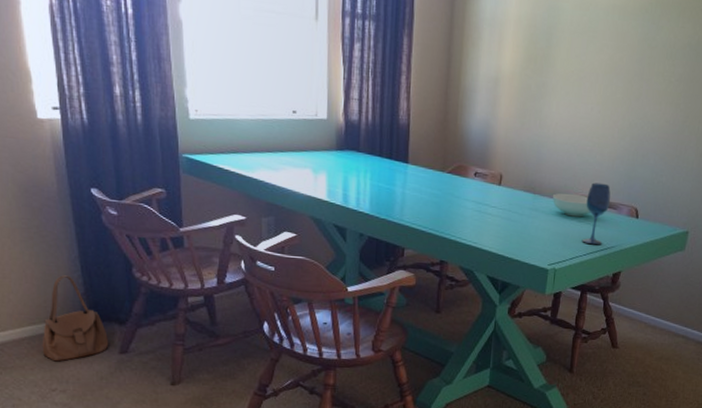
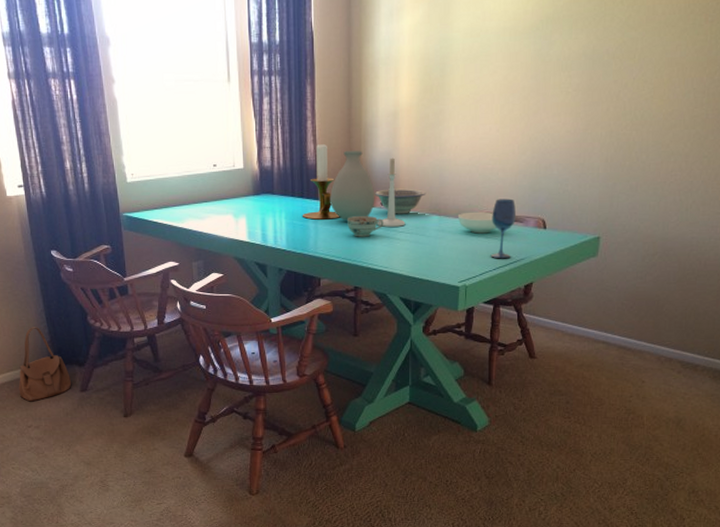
candlestick: none [388,103,430,186] -> present [302,144,340,220]
vase: none [421,113,469,189] -> present [330,150,375,220]
teacup: none [436,185,476,209] -> present [346,215,384,237]
candlestick: none [468,127,499,201] -> present [377,157,406,227]
bowl: none [468,159,523,189] -> present [374,188,427,214]

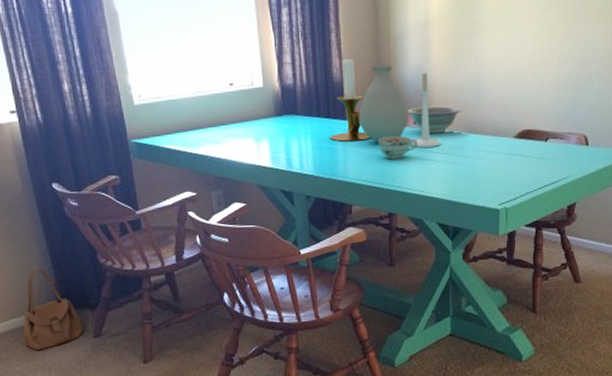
bowl: present [457,211,497,234] -> none [495,128,537,153]
wineglass: present [490,198,517,259] -> none [531,114,557,179]

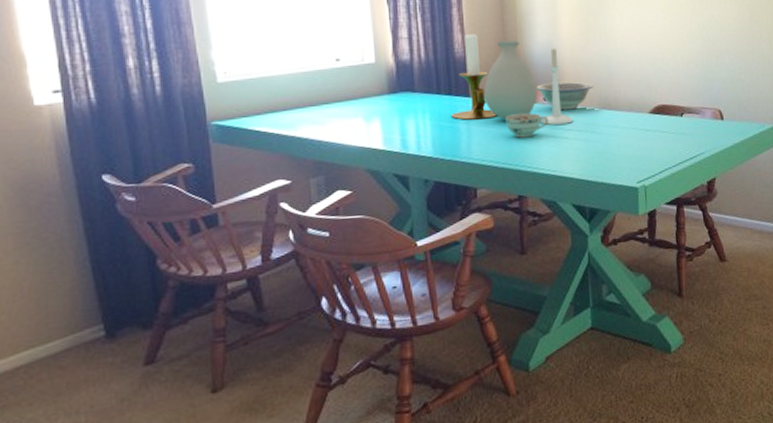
handbag: present [23,268,84,351] -> none [43,281,131,390]

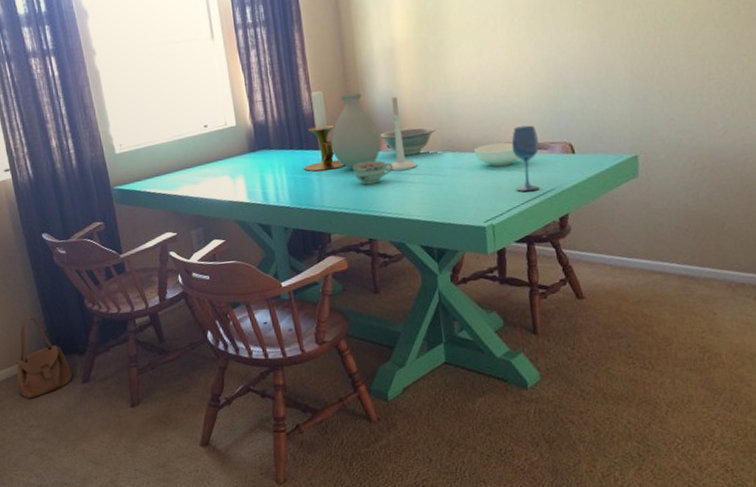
handbag: none [43,281,131,390] -> present [16,316,73,399]
bowl: none [630,104,673,128] -> present [473,142,519,167]
wineglass: none [666,89,692,155] -> present [511,125,540,192]

